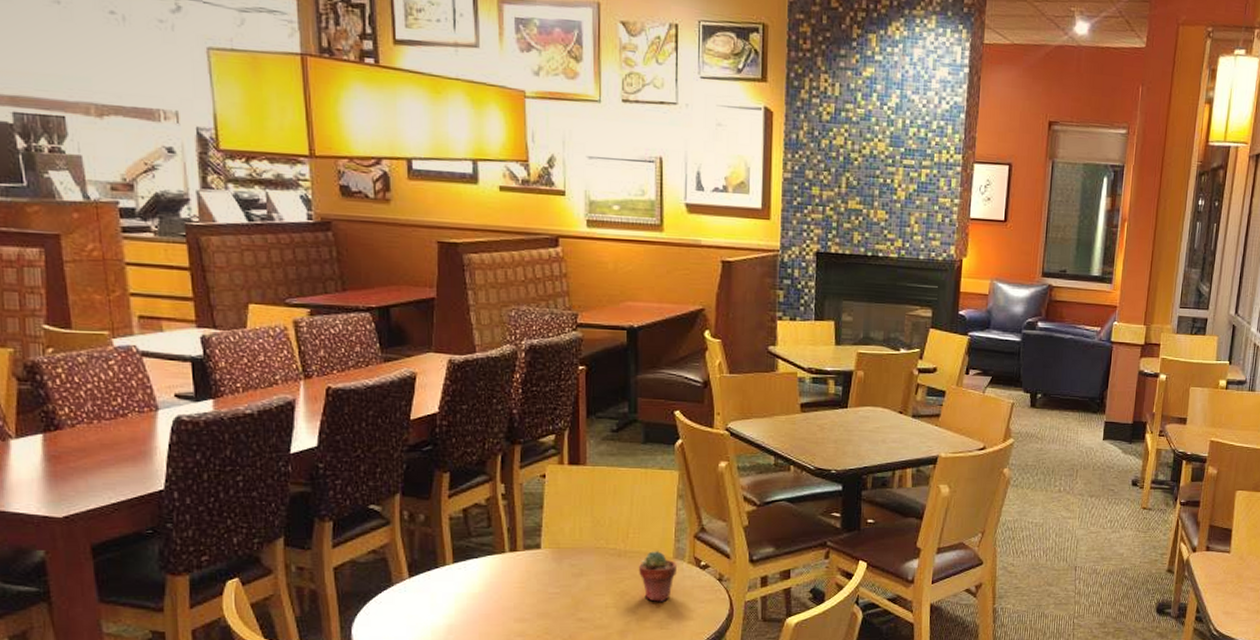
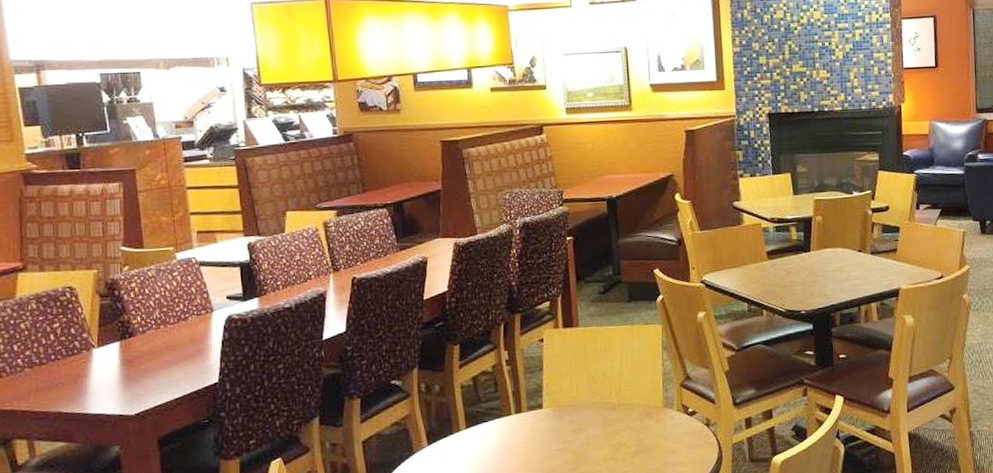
potted succulent: present [638,551,677,602] -> none [631,402,667,451]

